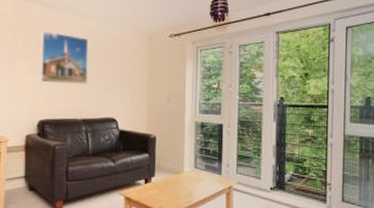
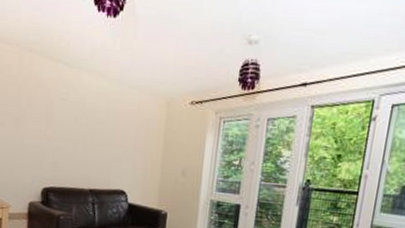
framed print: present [40,30,89,85] -> none [46,87,100,152]

